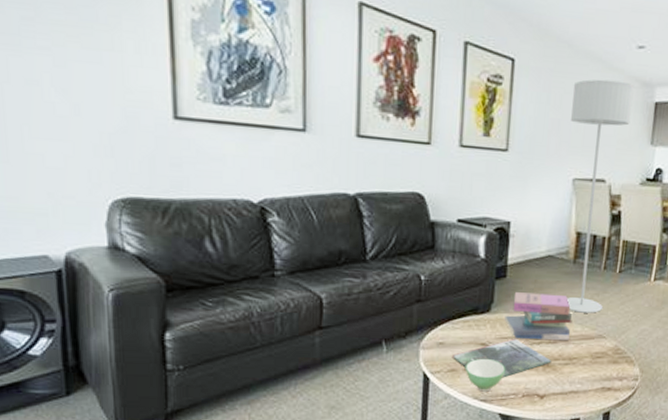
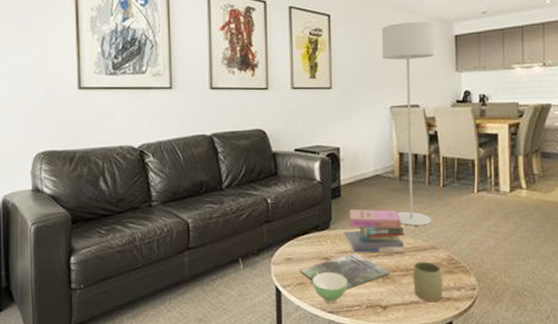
mug: none [574,350,607,391] -> present [413,261,444,301]

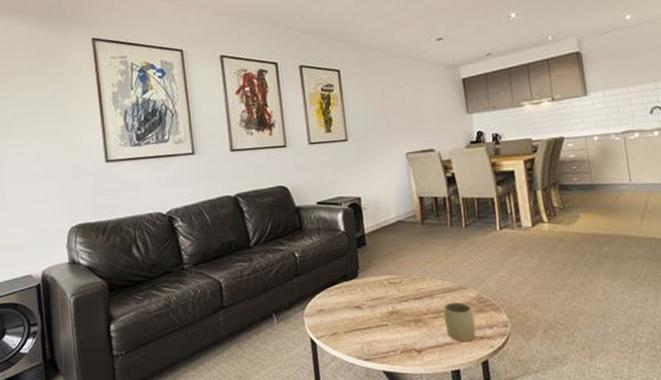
magazine: present [300,252,390,290] -> none [333,298,422,337]
bowl: present [311,271,349,304] -> none [345,319,382,351]
books: present [343,210,405,253] -> none [371,253,434,298]
floor lamp: present [381,21,435,226] -> none [390,68,458,268]

